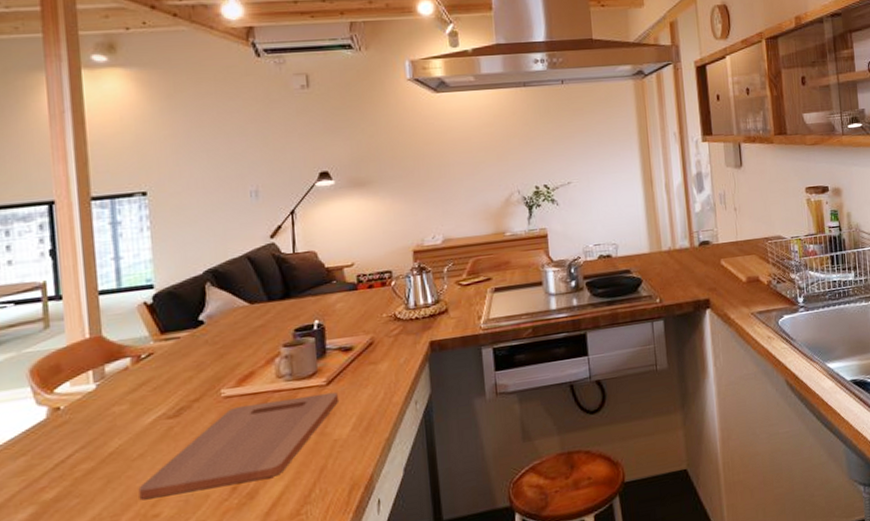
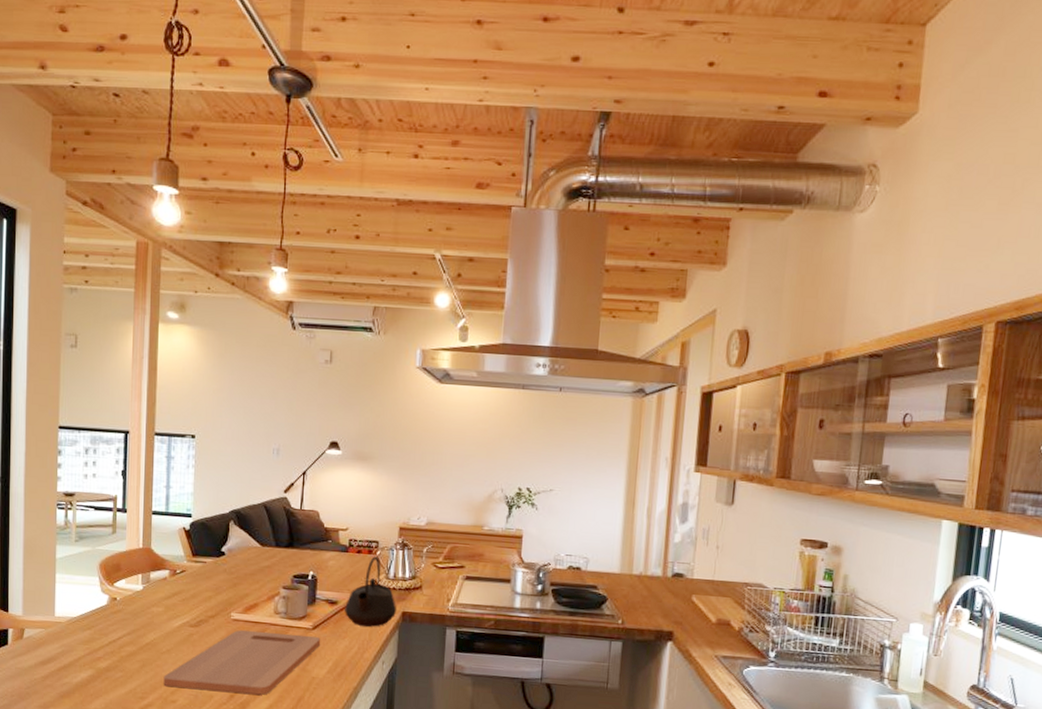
kettle: none [362,287,424,368] -> present [345,556,397,627]

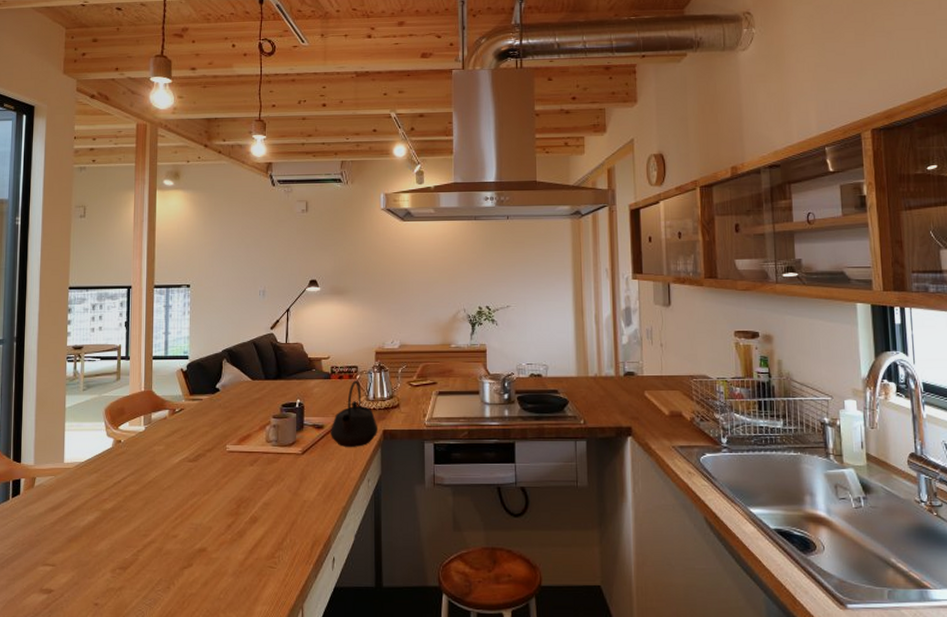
cutting board: present [163,630,320,695] -> none [165,460,309,522]

